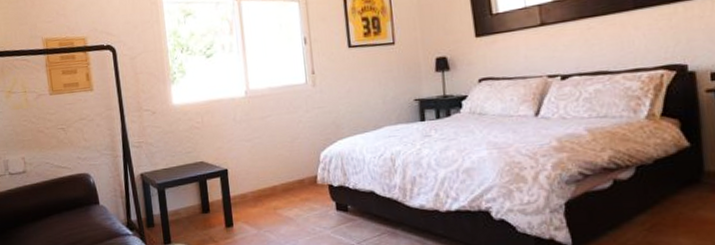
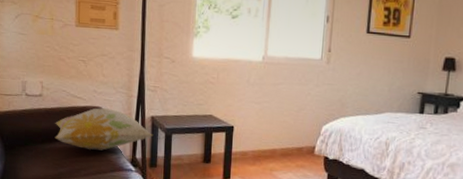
decorative pillow: none [43,173,145,220] -> present [54,108,152,151]

